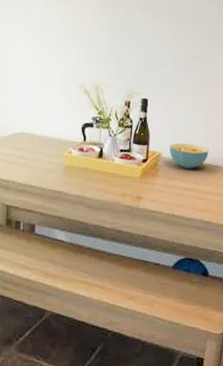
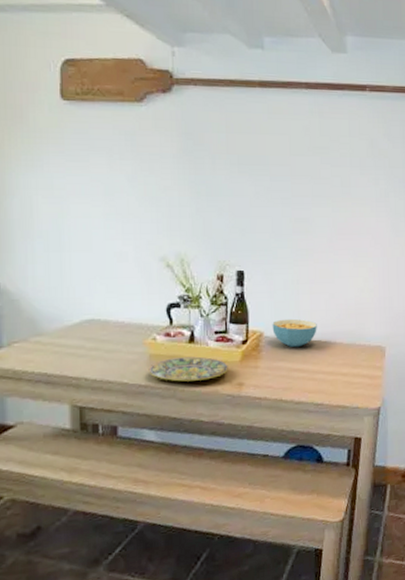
plate: none [63,170,130,191] -> present [148,356,228,382]

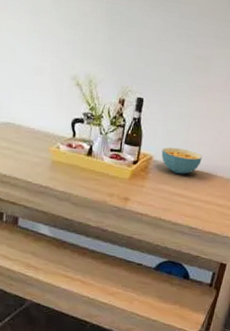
plate: present [148,356,228,382] -> none [50,166,118,191]

